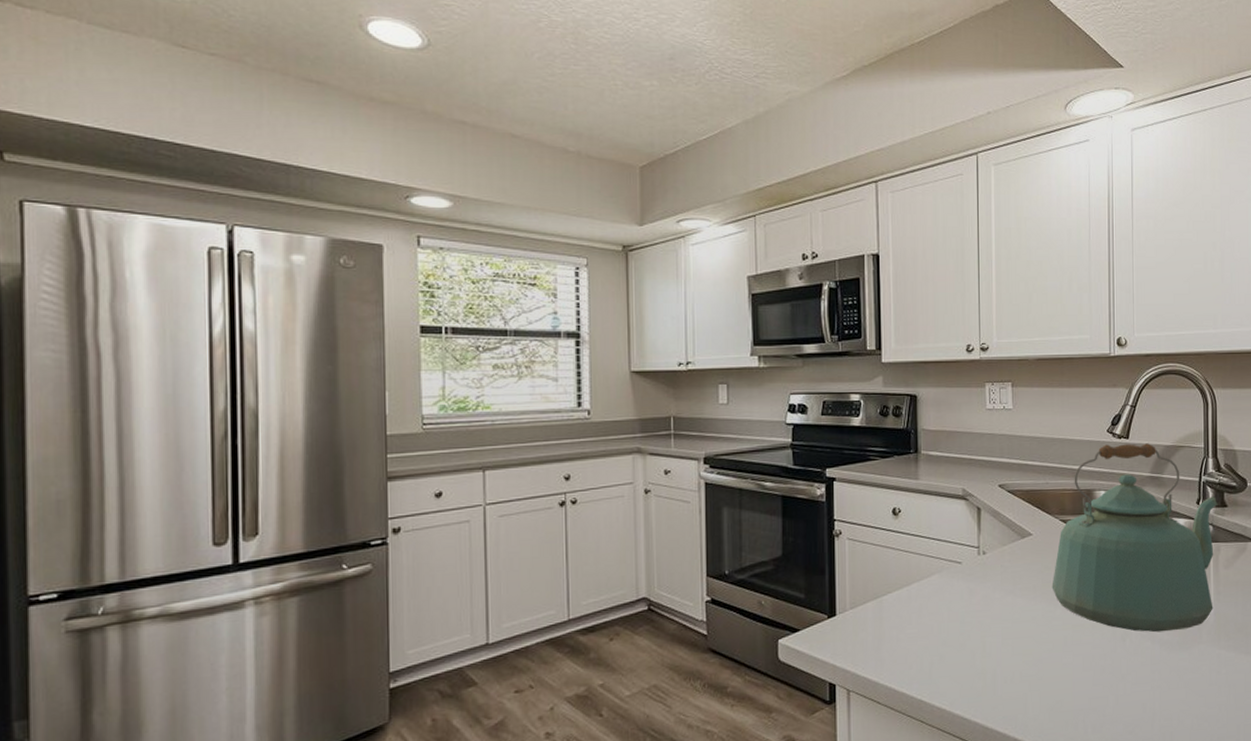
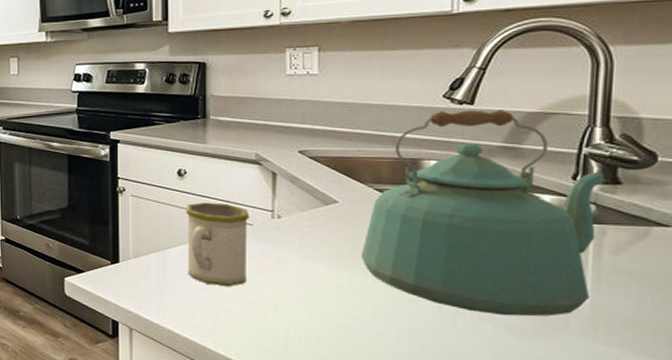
mug: none [900,541,959,632] -> present [185,202,250,287]

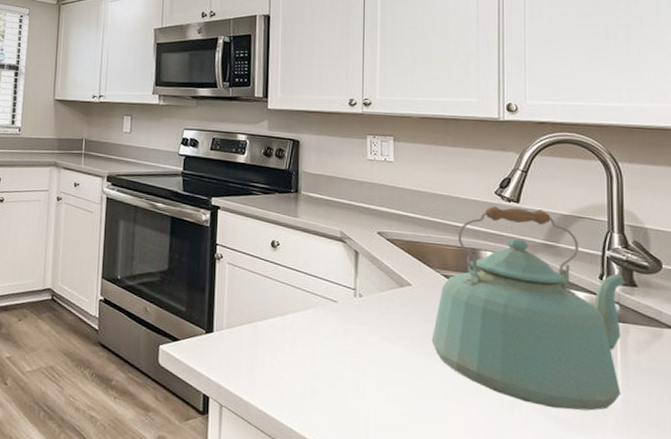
mug: present [185,202,250,287] -> none [277,275,335,365]

